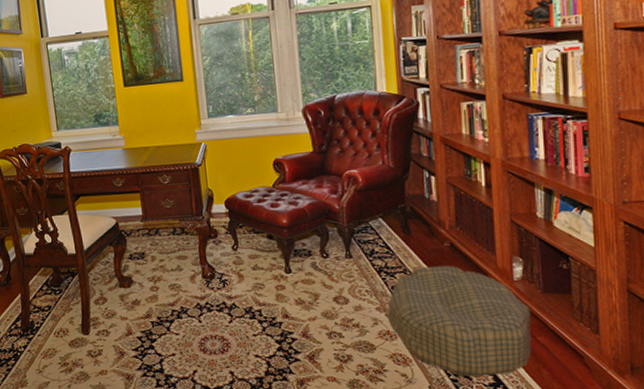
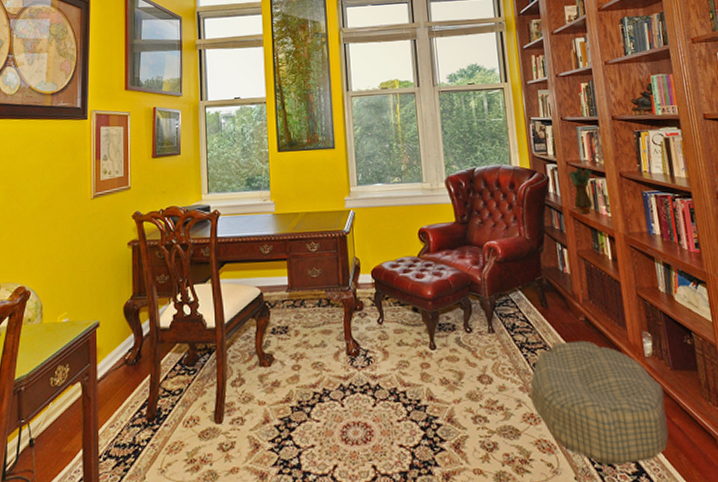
vase: none [442,89,471,140] -> present [569,166,593,214]

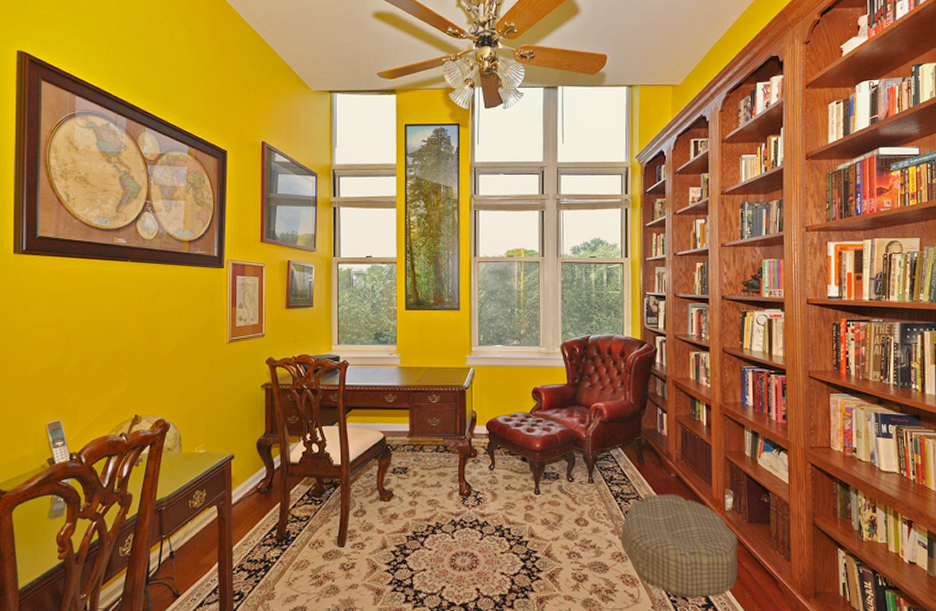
vase: present [569,166,593,214] -> none [676,340,698,384]

